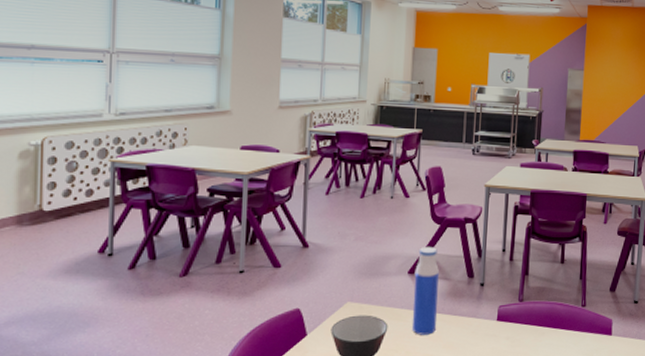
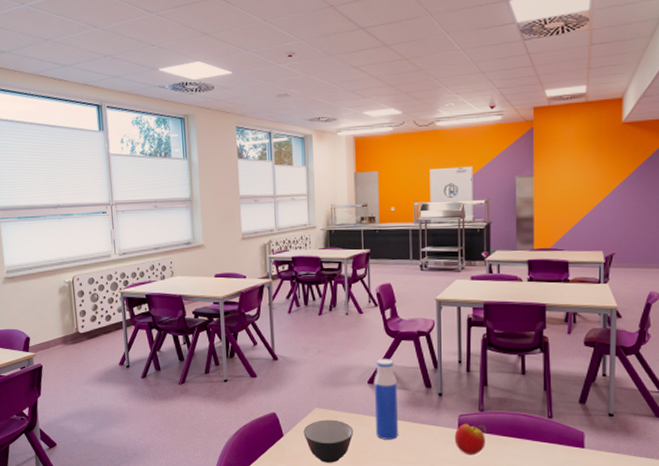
apple: none [492,314,525,348] -> present [454,423,487,455]

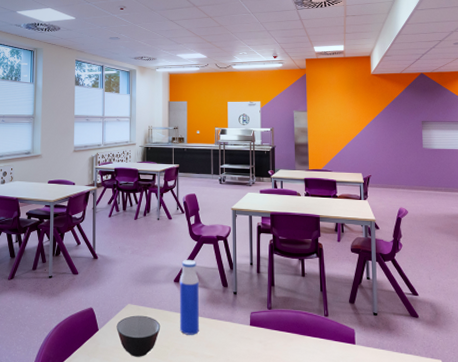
apple: present [454,423,487,455] -> none [247,320,274,351]

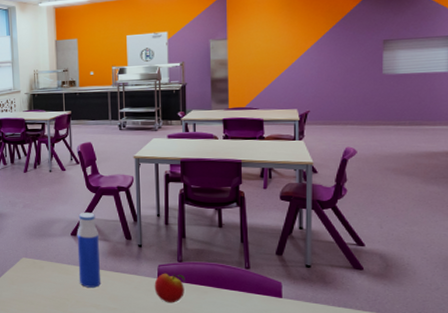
soup bowl: present [116,315,161,357] -> none [12,268,59,308]
apple: none [247,320,274,351] -> present [154,273,185,303]

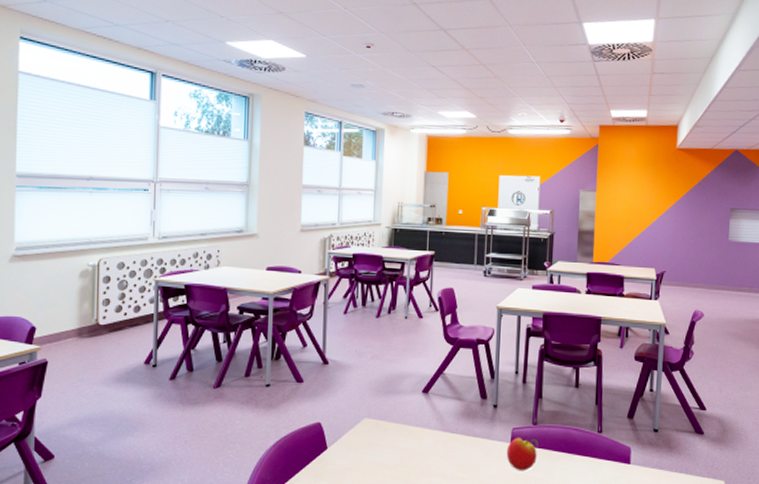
water bottle: present [77,213,101,288] -> none [426,367,452,454]

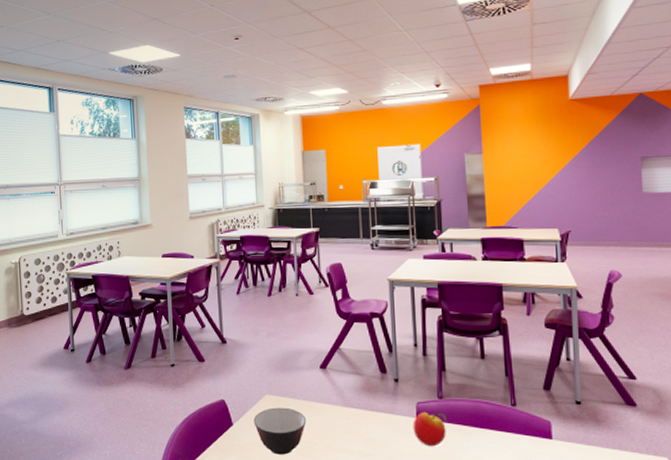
soup bowl: none [349,431,404,479] -> present [253,407,307,455]

